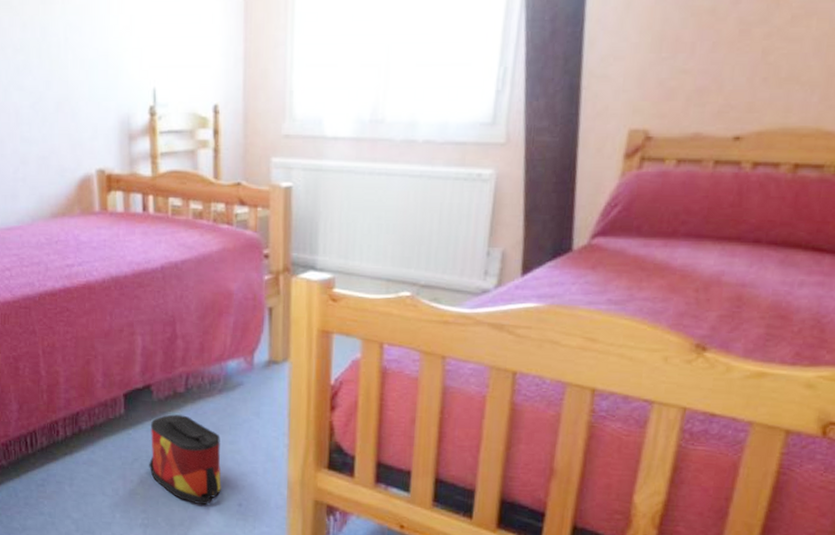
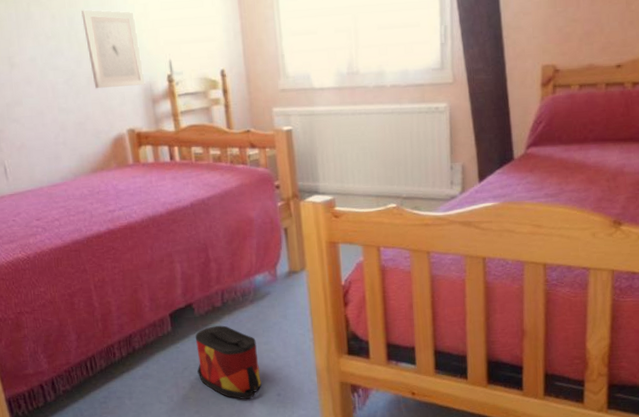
wall art: none [56,18,123,118] -> present [81,9,145,89]

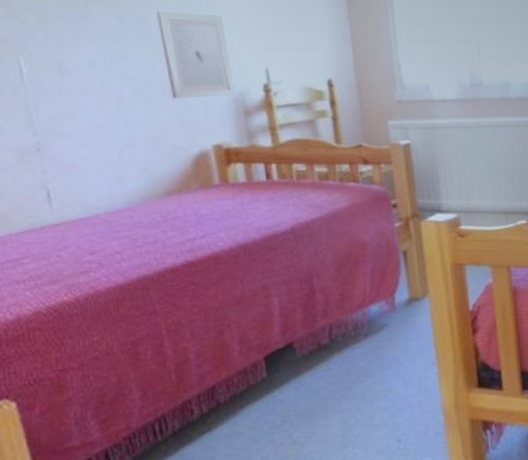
bag: present [195,325,262,400] -> none [297,365,379,451]

